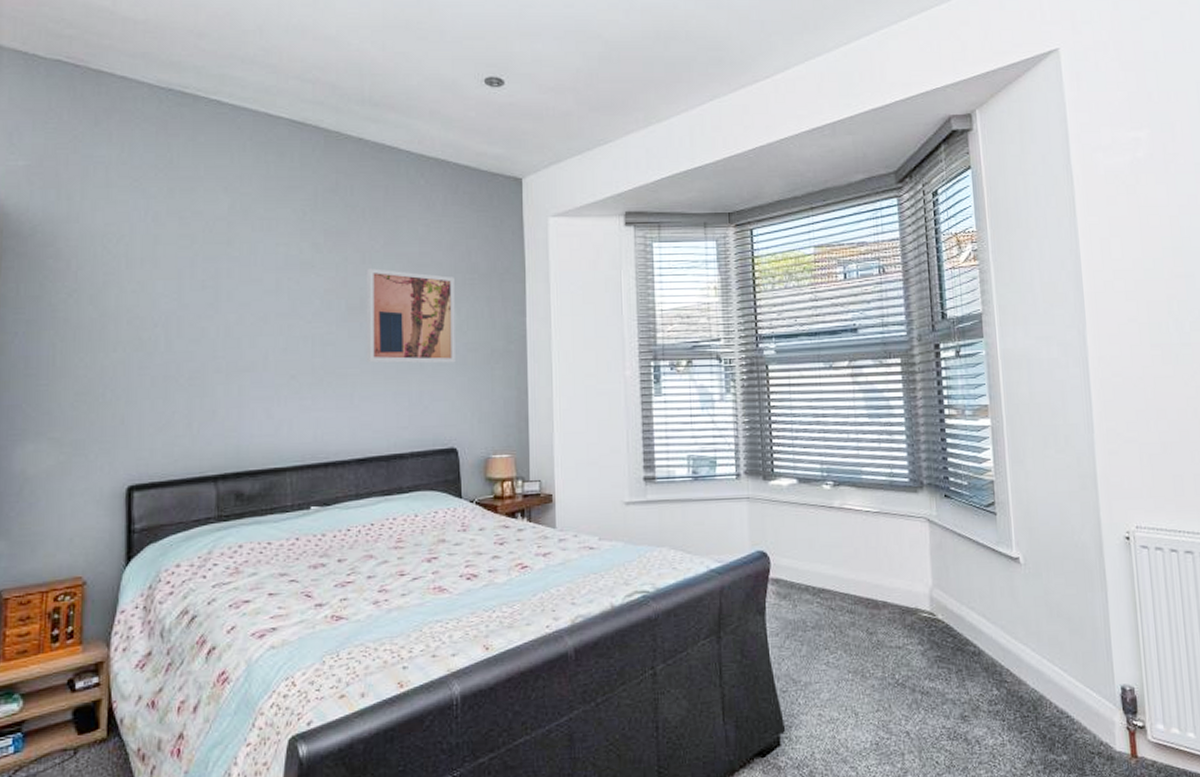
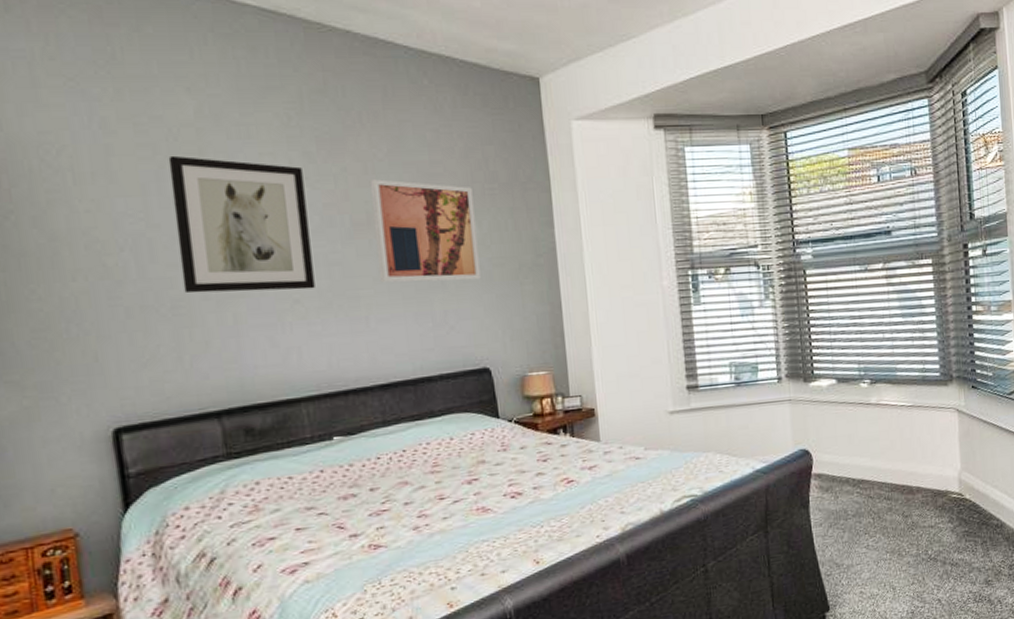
wall art: none [201,244,310,367] -> present [168,155,315,294]

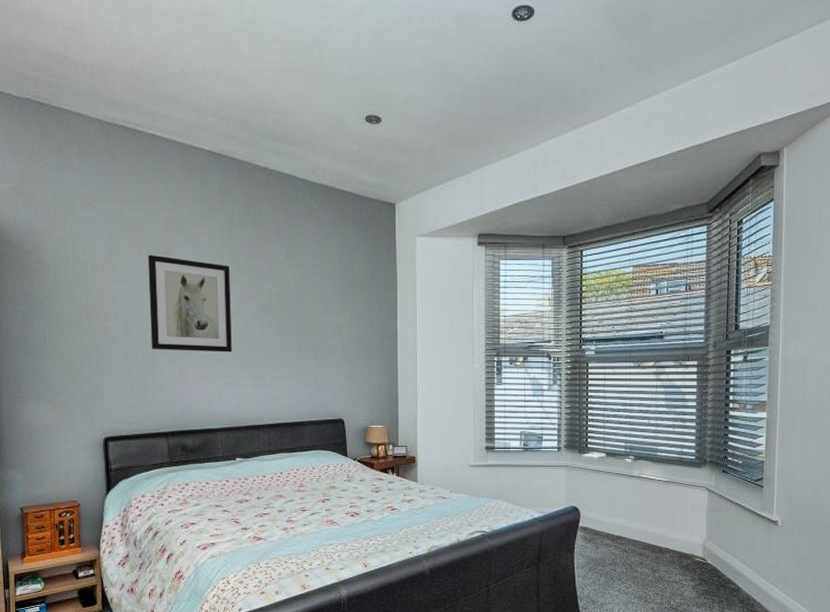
wall art: present [369,179,481,283] -> none [272,276,342,354]

